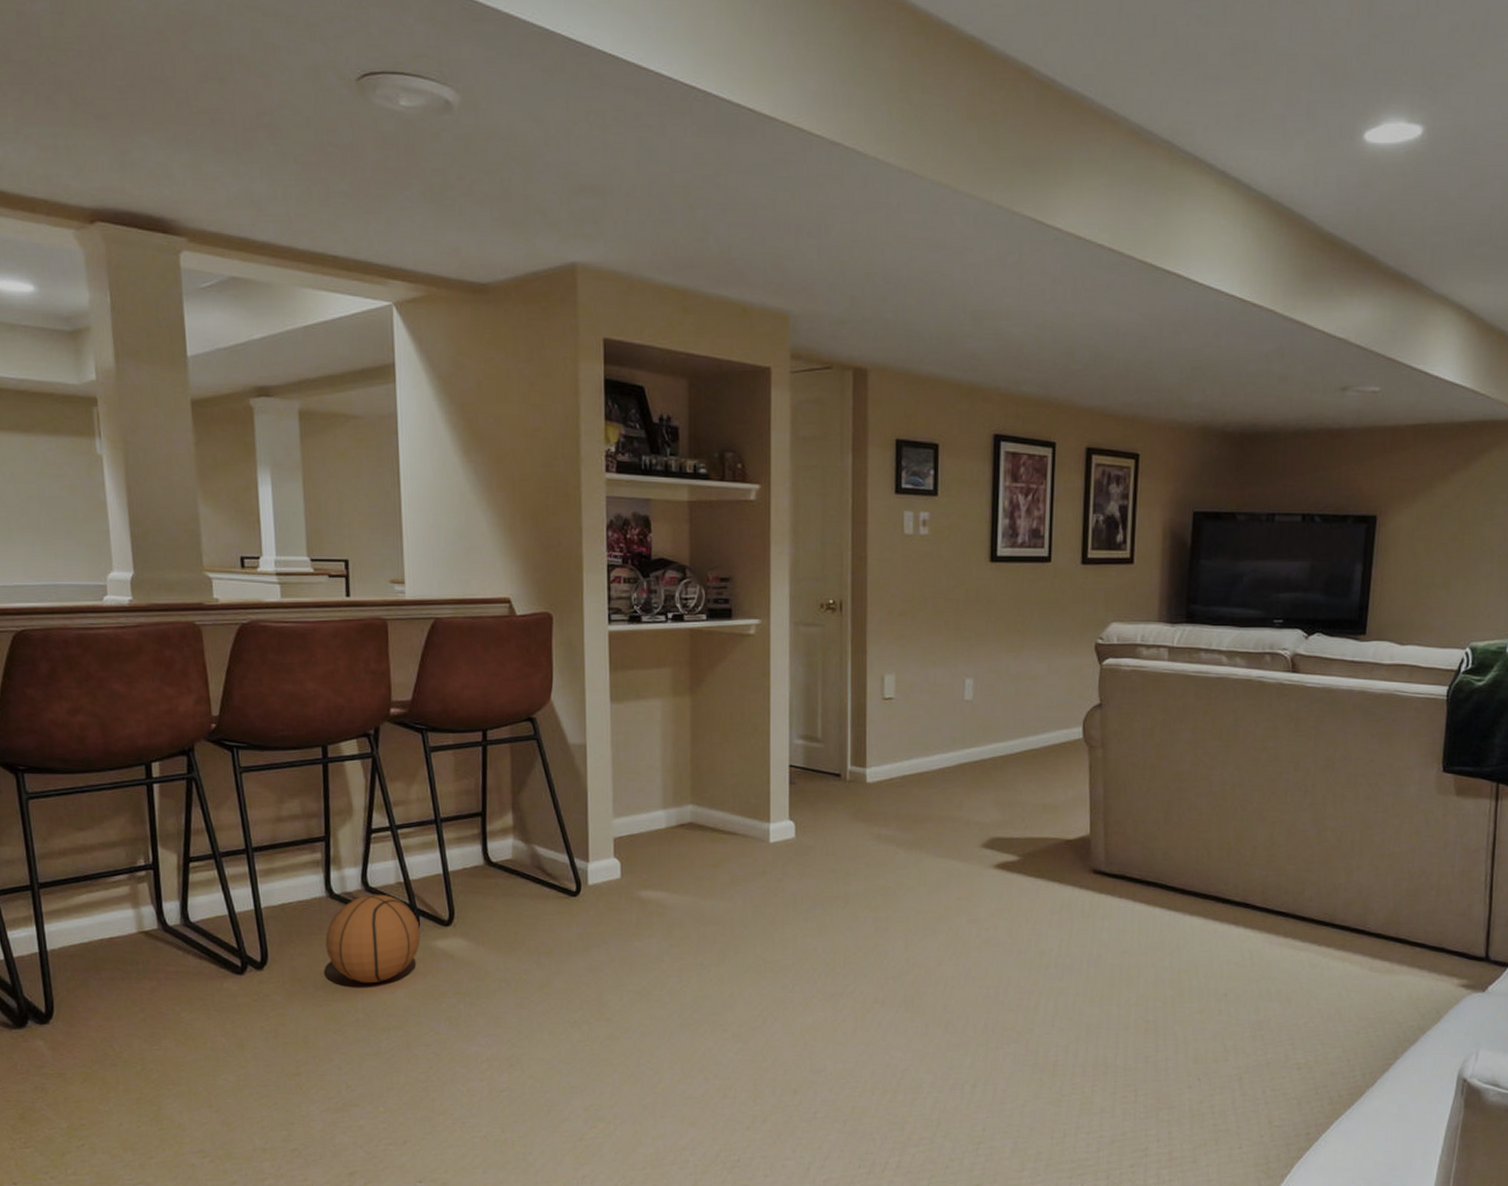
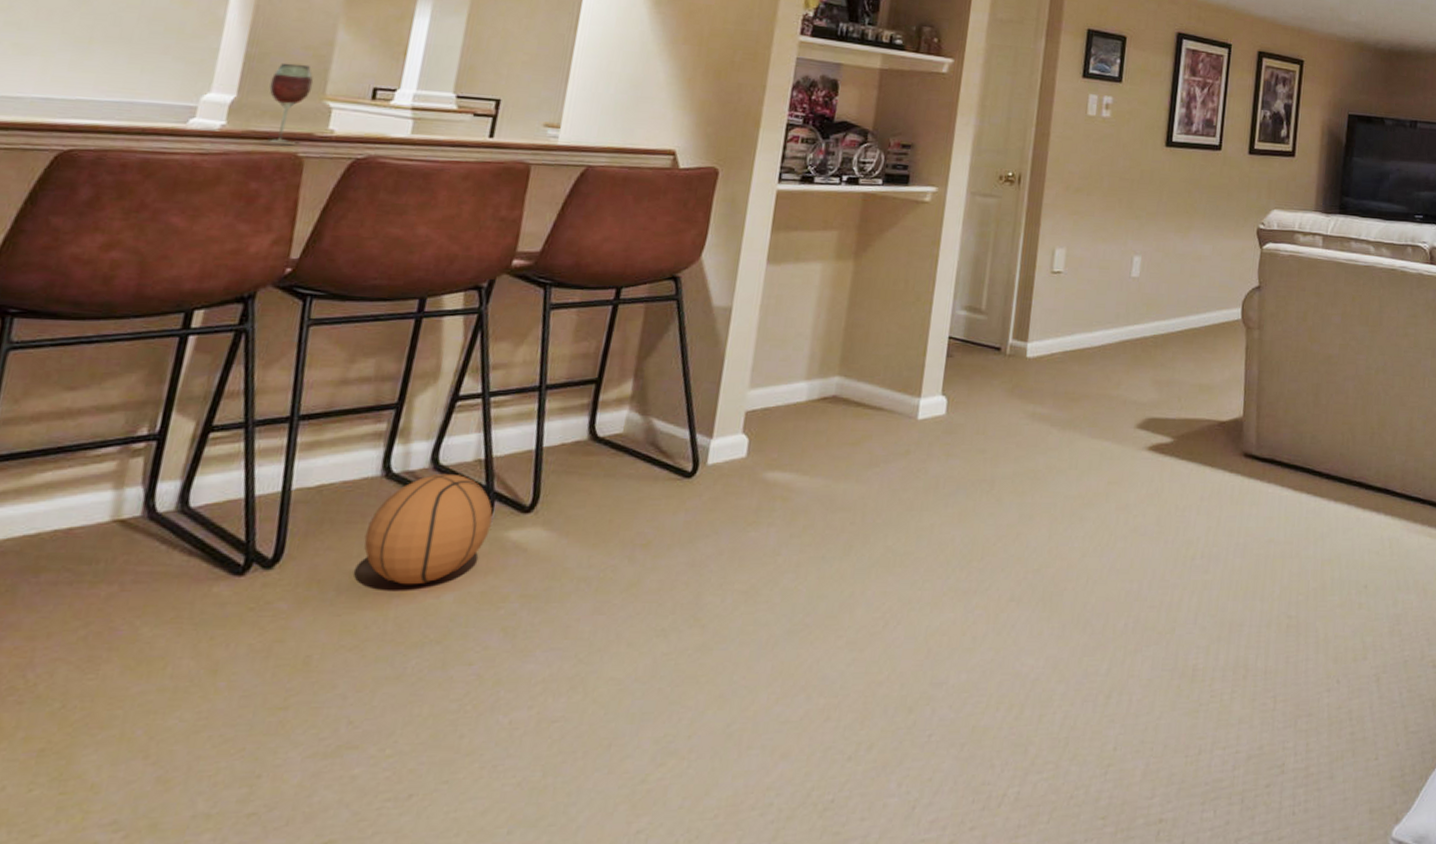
wineglass: none [157,539,192,615] -> present [262,62,314,146]

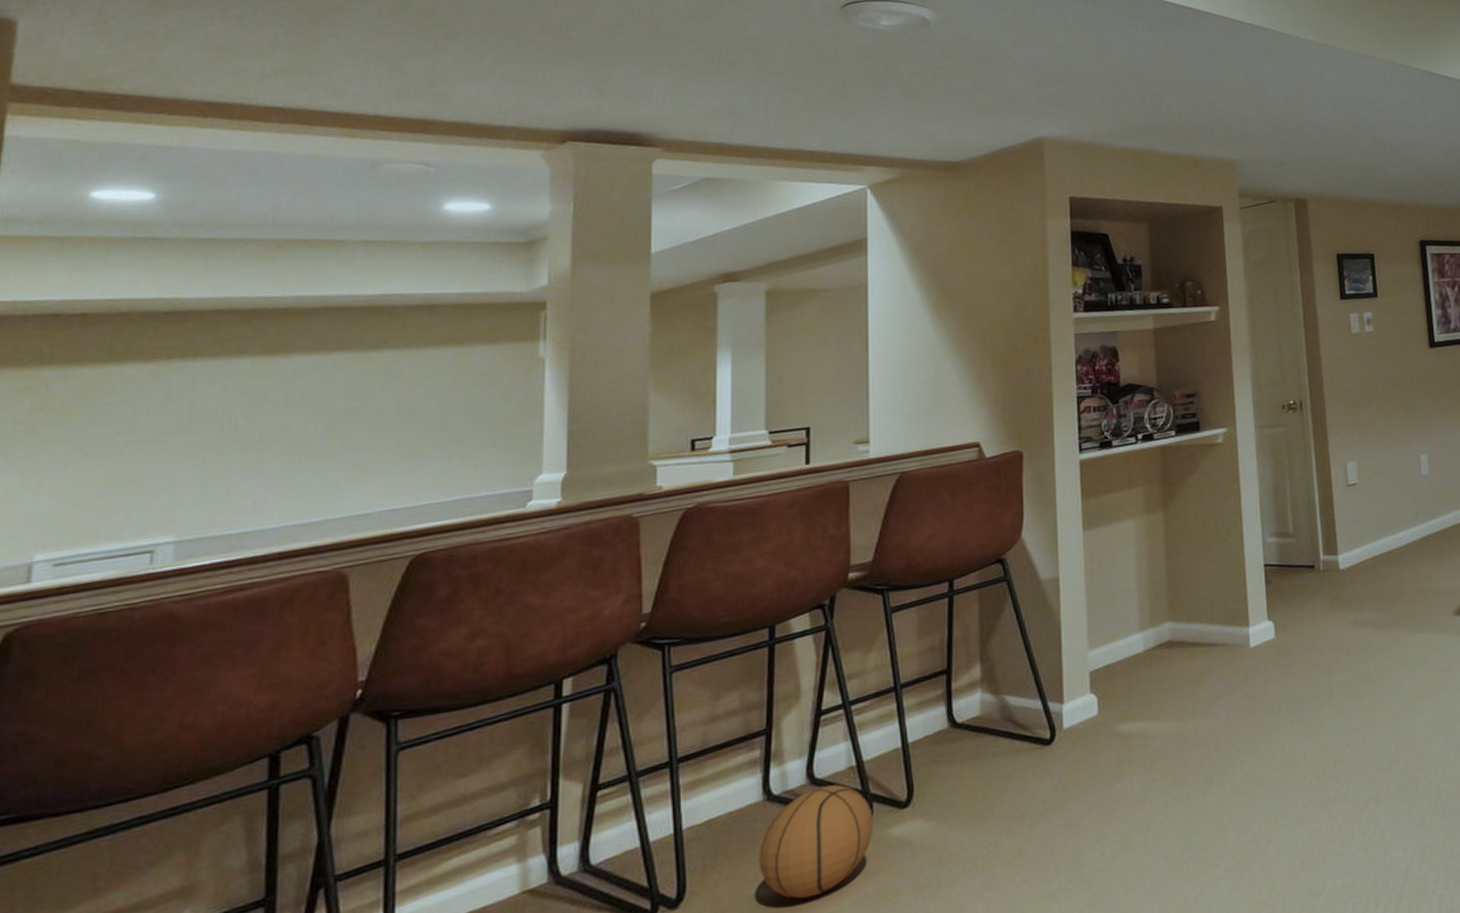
wineglass: present [262,62,314,146] -> none [596,430,635,512]

